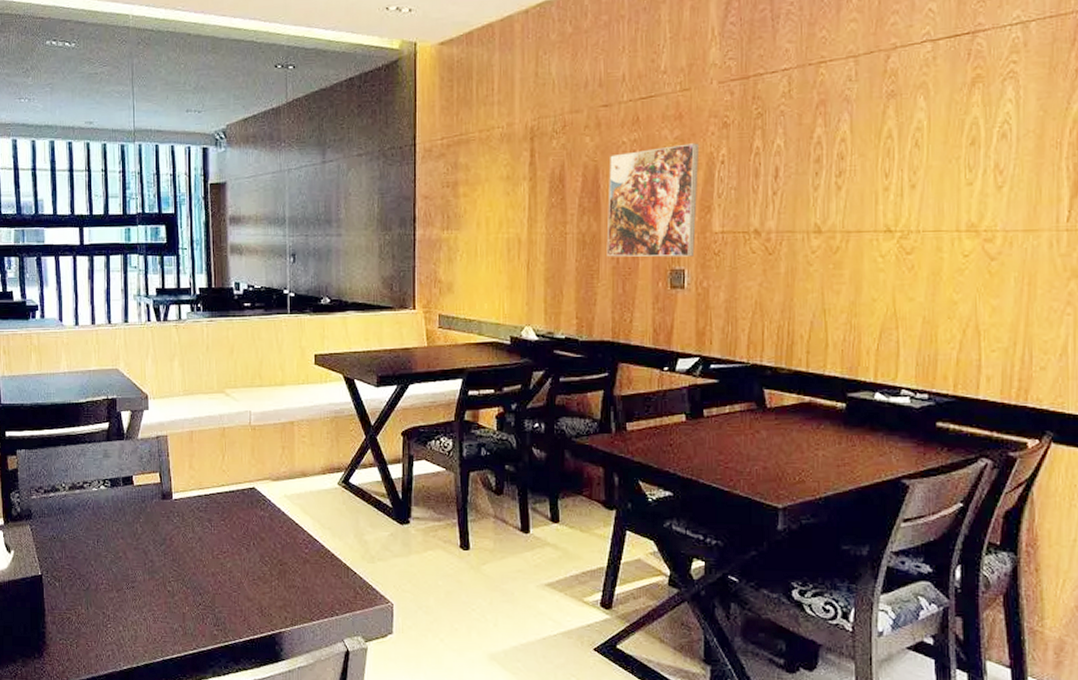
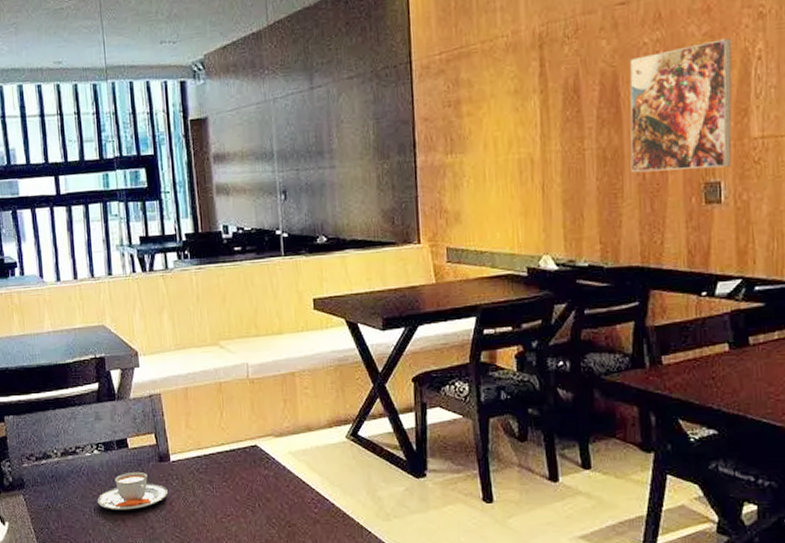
teacup: none [100,507,168,544] -> present [97,471,168,510]

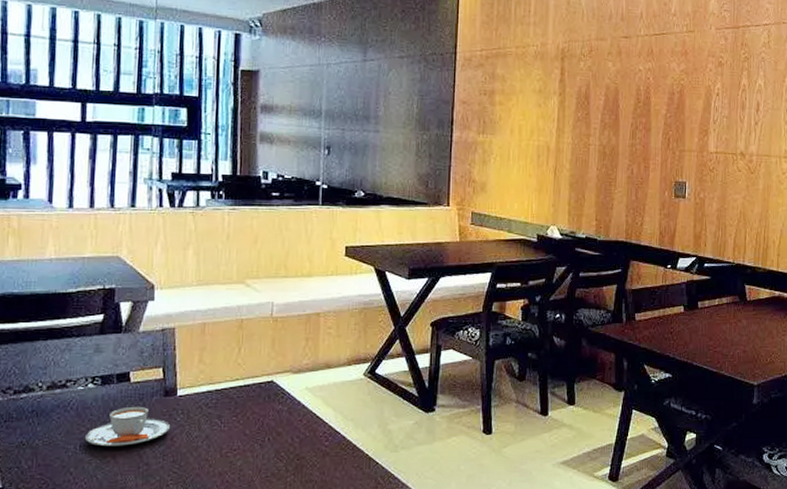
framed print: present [629,38,732,173] -> none [623,76,700,172]

